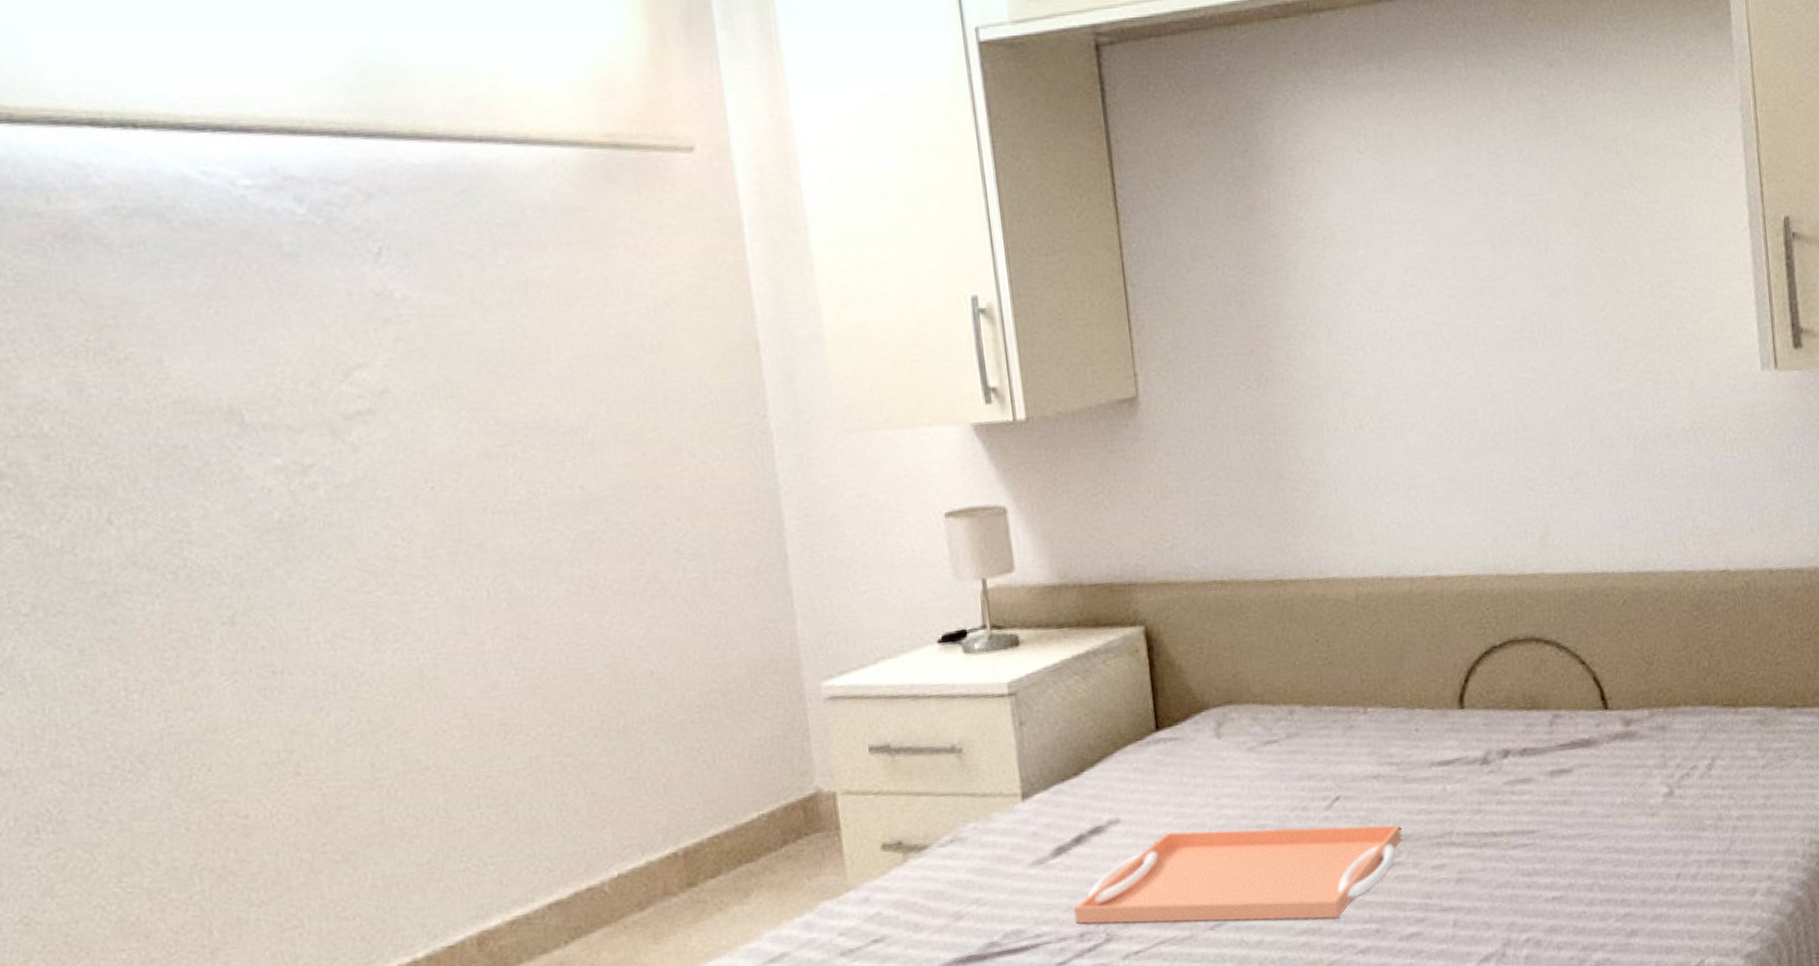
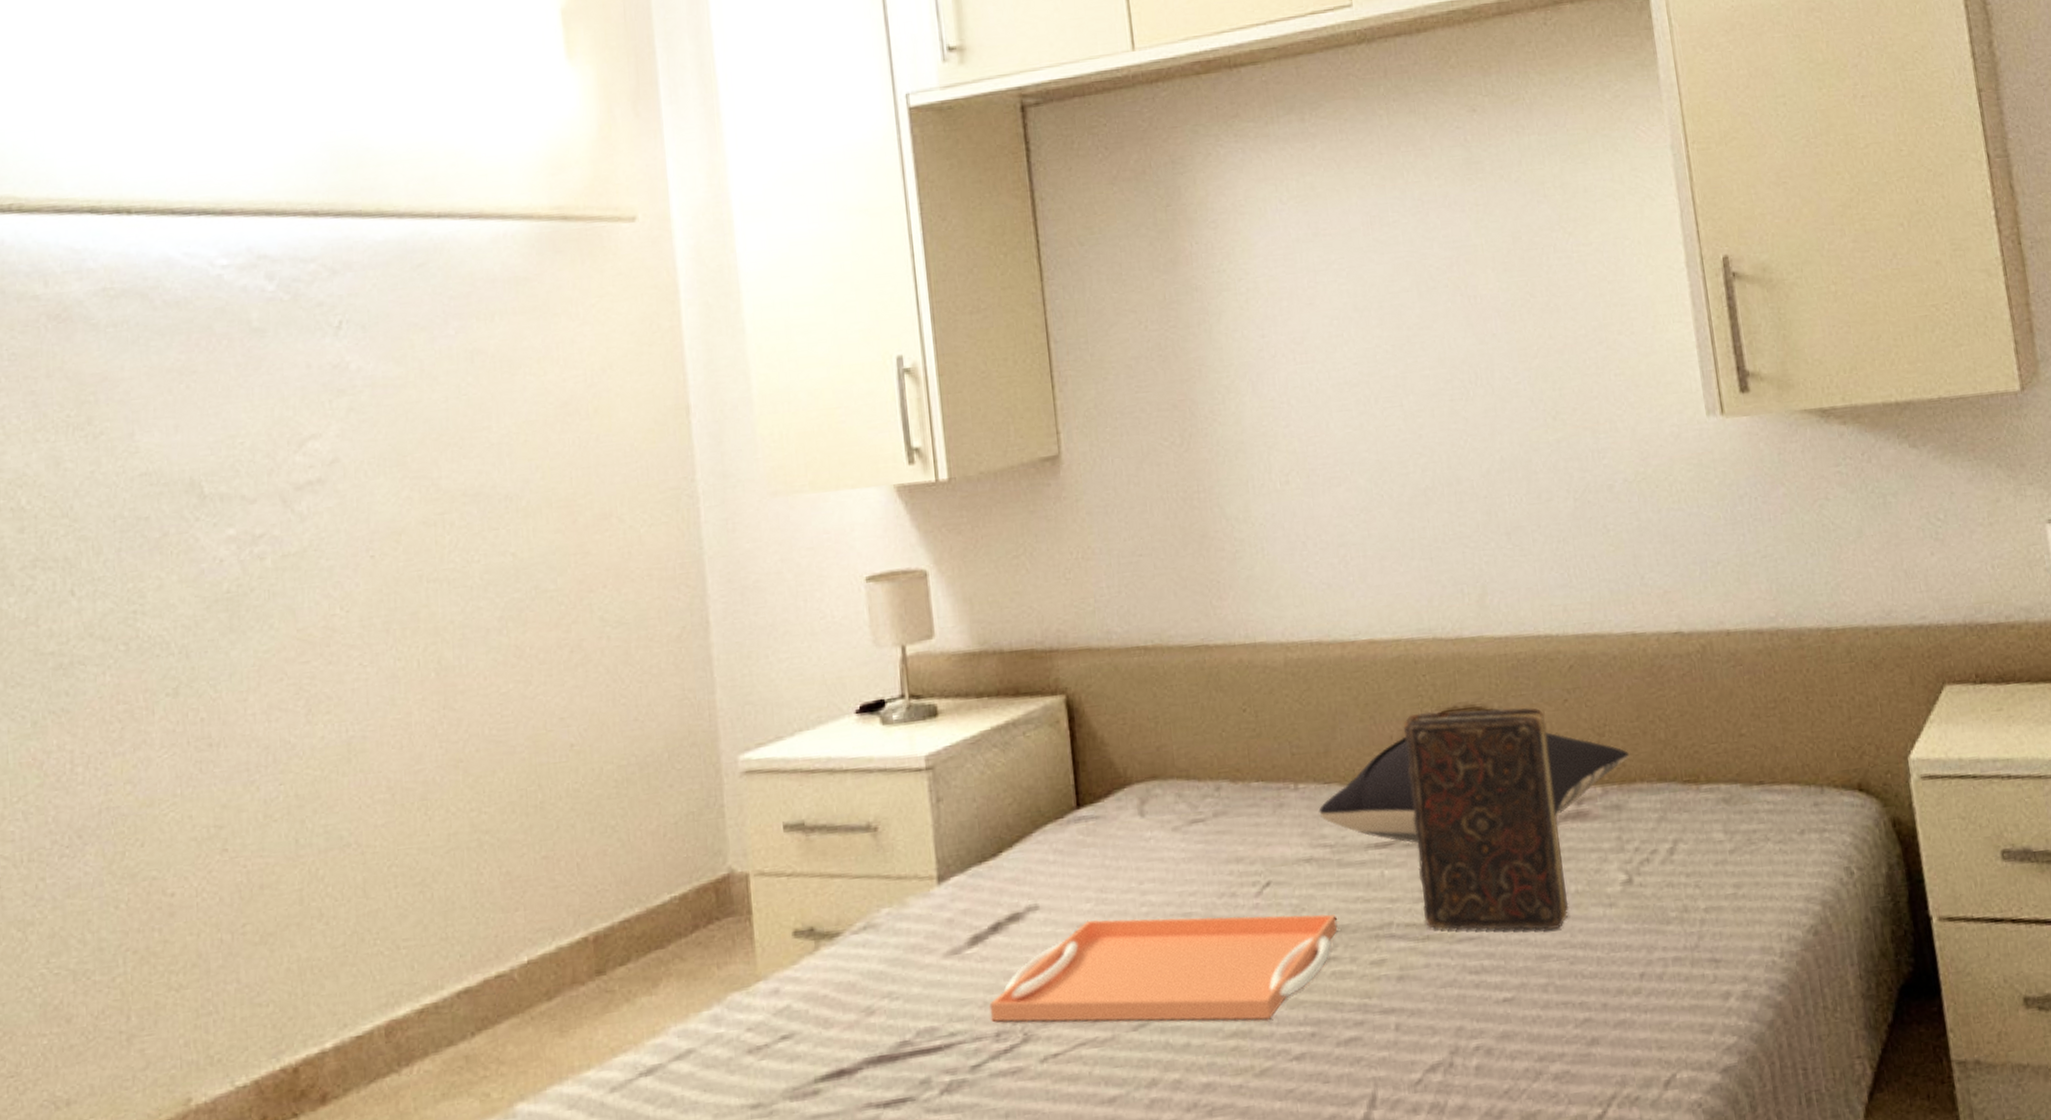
pillow: none [1386,661,1675,761] -> present [1319,732,1629,844]
book: none [1466,638,1615,838] -> present [1403,707,1569,931]

